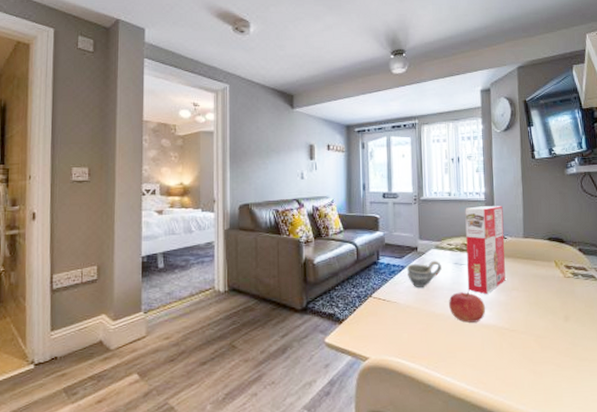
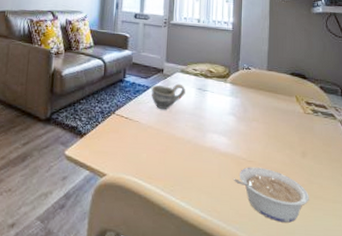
fruit: present [449,292,486,323] -> none [189,117,226,150]
cereal box: present [465,206,506,294] -> none [209,35,249,122]
legume: none [497,335,575,387] -> present [234,167,309,223]

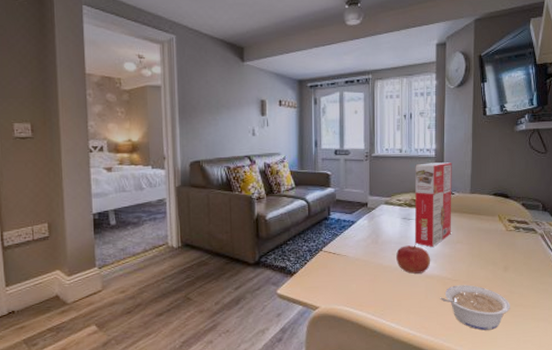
cup: present [151,83,186,110] -> none [356,215,390,242]
fruit: none [189,117,226,150] -> present [396,245,431,274]
cereal box: none [209,35,249,122] -> present [414,162,452,247]

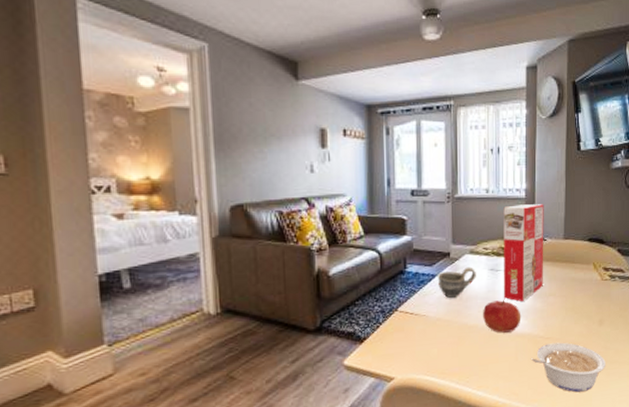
cup: none [356,215,390,242] -> present [437,266,476,299]

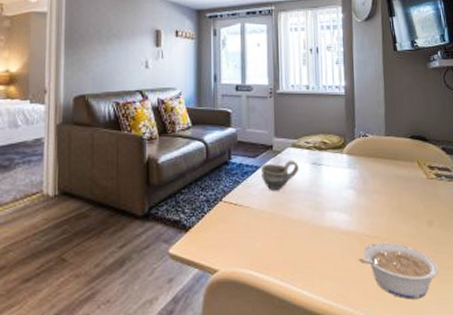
fruit: present [483,300,522,333] -> none [306,195,346,229]
cereal box: present [503,204,544,302] -> none [324,101,367,197]

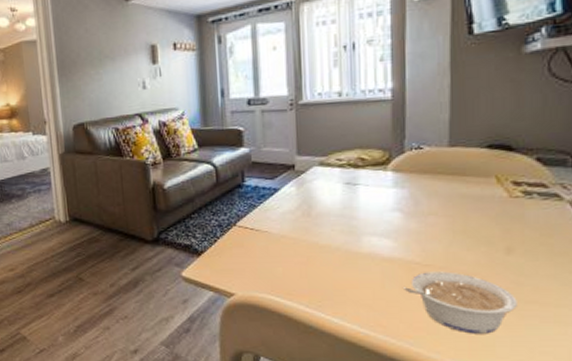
cup: present [260,160,299,191] -> none [280,180,328,215]

